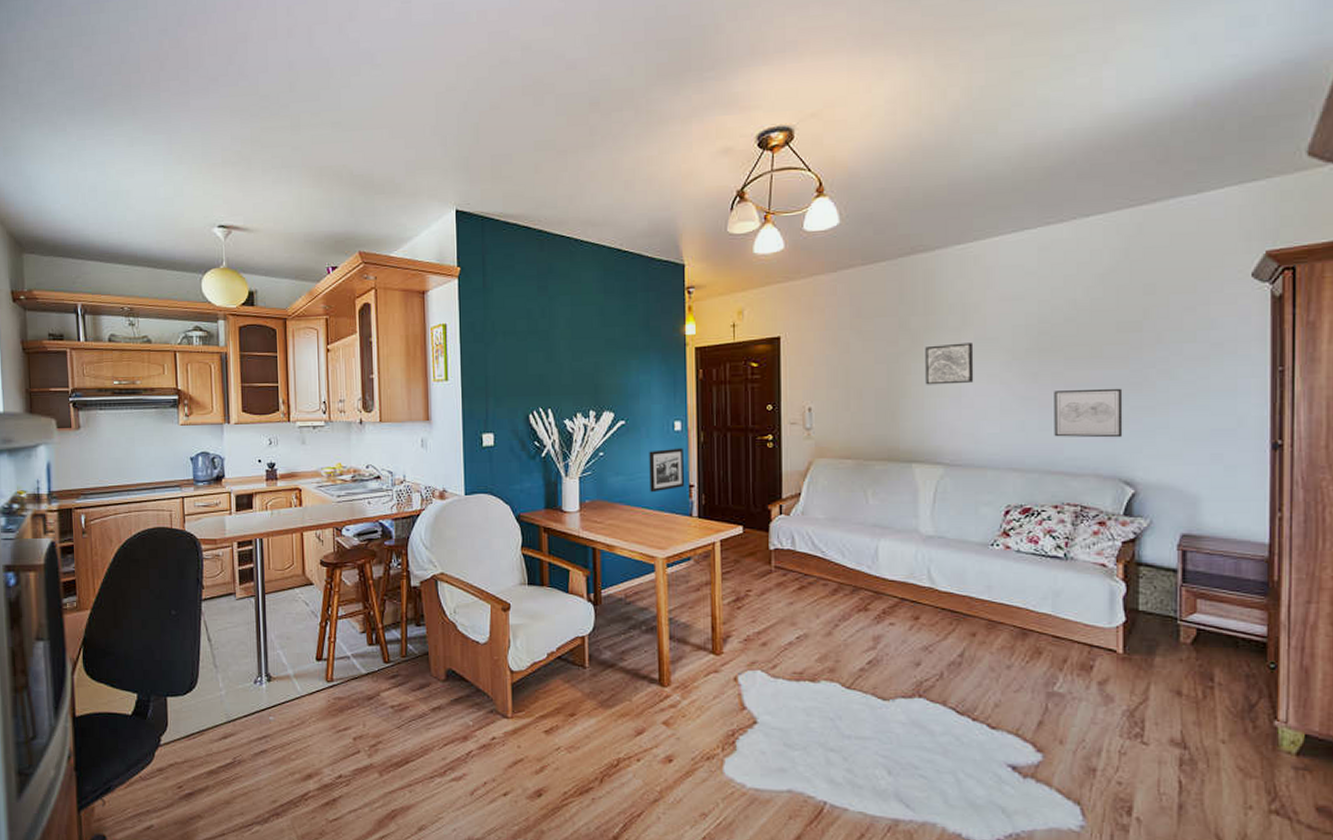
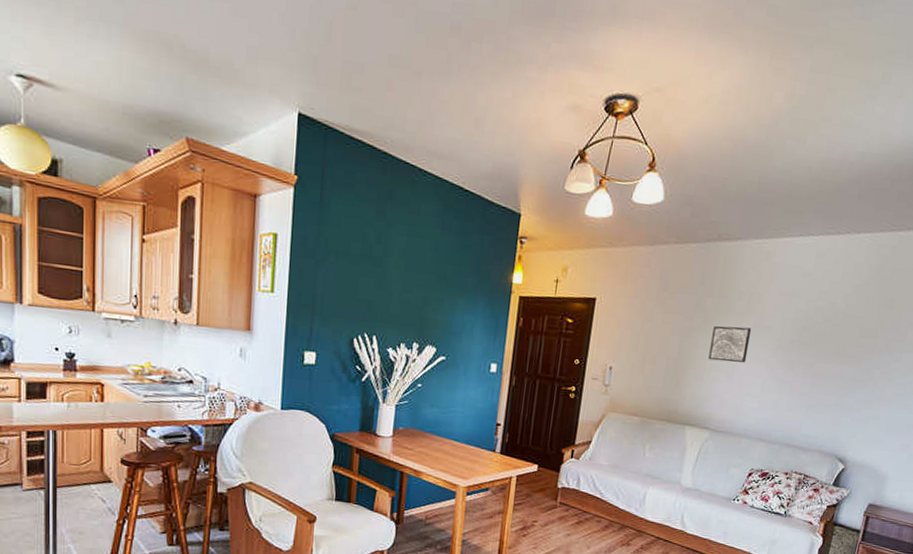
picture frame: present [649,448,685,493] -> none [460,388,496,427]
wall art: present [1054,388,1123,438] -> none [797,378,853,423]

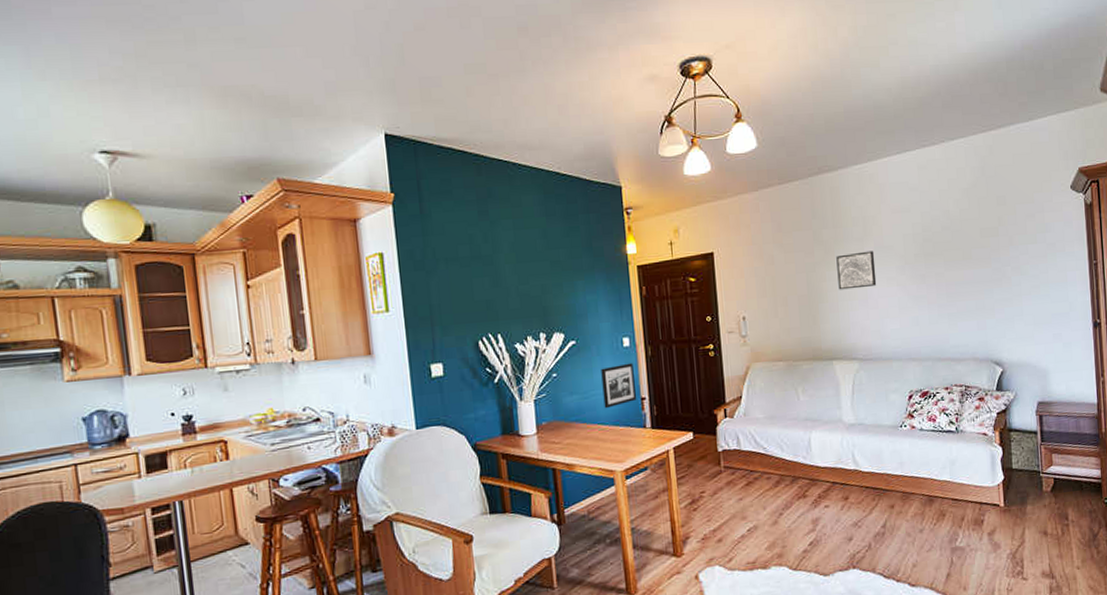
picture frame: none [460,388,496,427] -> present [601,362,637,409]

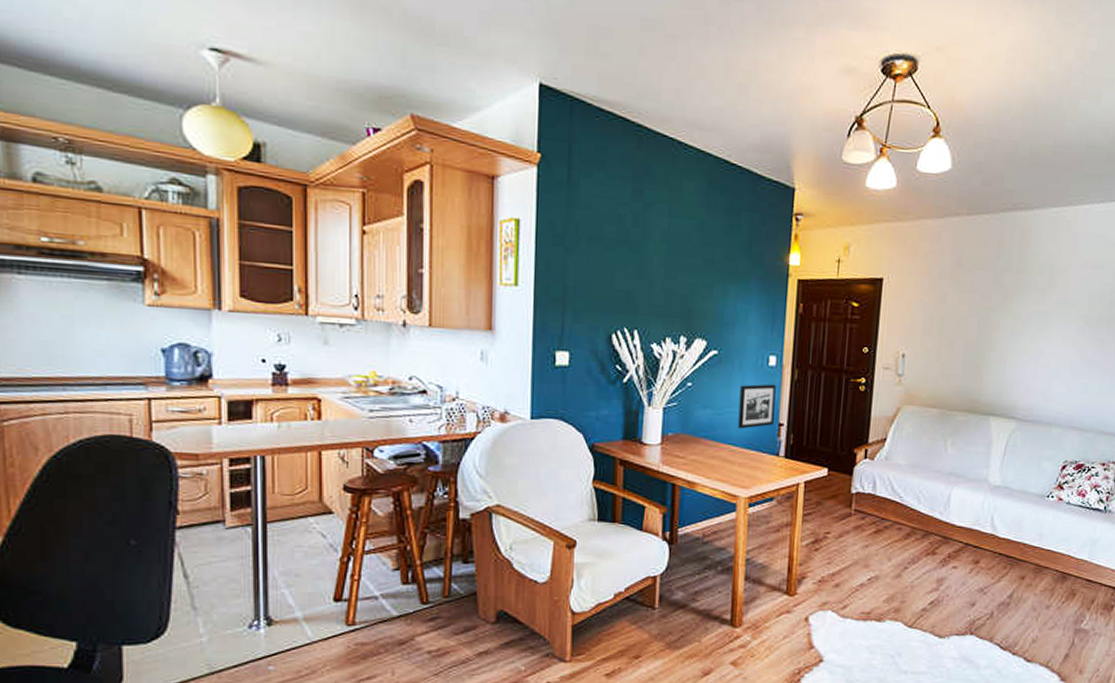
wall art: present [836,251,877,290] -> none [1010,303,1056,343]

